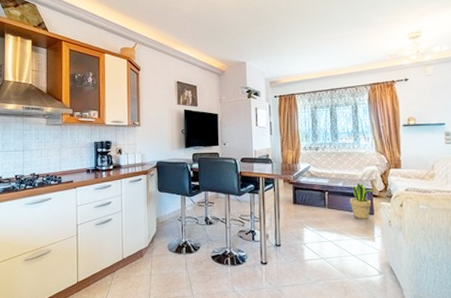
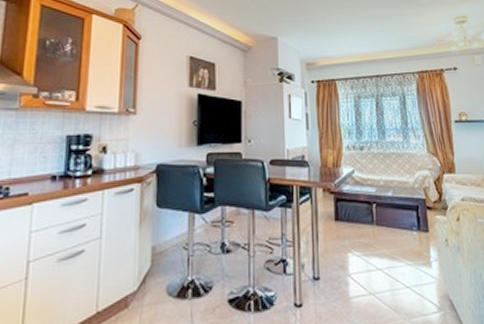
potted plant: present [349,183,372,219] -> none [400,192,426,238]

